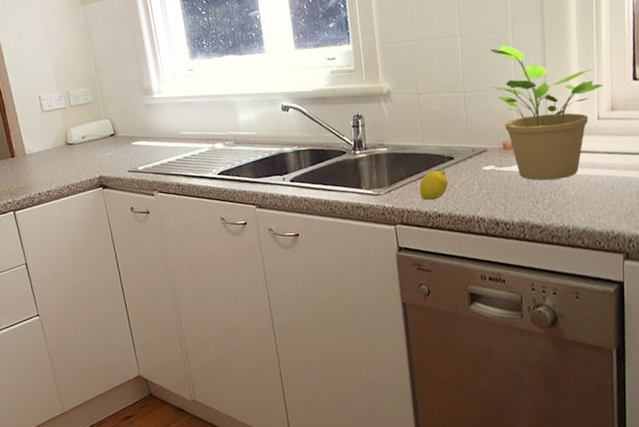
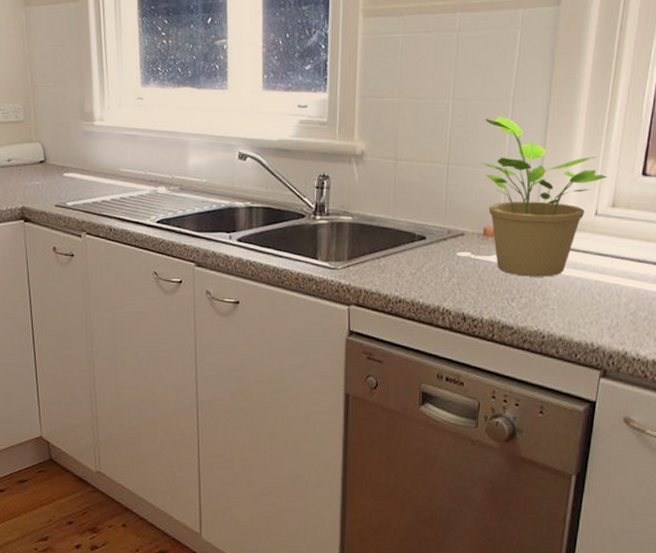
fruit: present [419,170,449,201] -> none [382,249,416,283]

